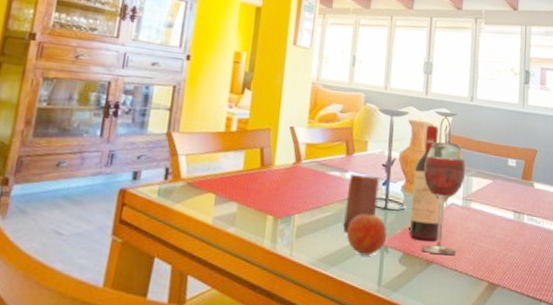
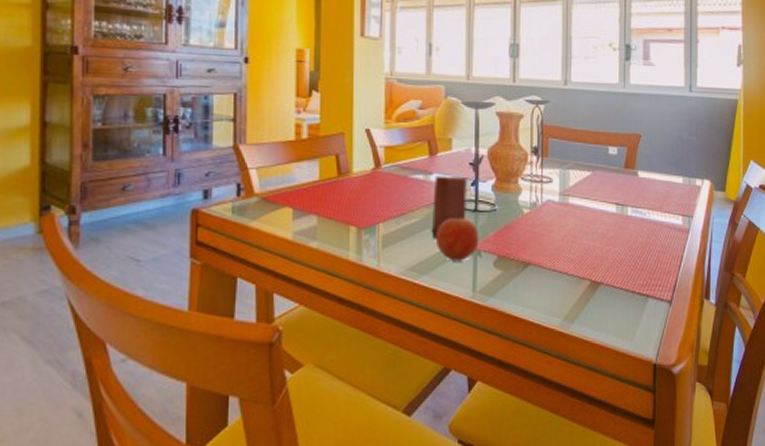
wine bottle: present [410,125,441,243] -> none [504,115,535,244]
wineglass: present [421,141,466,256] -> none [514,133,562,255]

